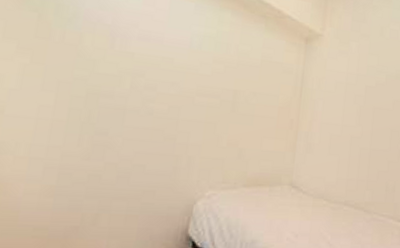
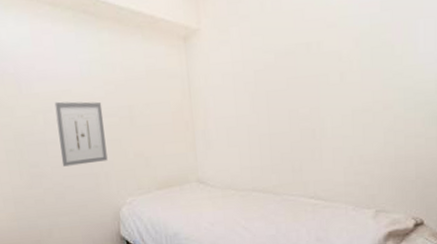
wall art: none [138,67,205,144] -> present [54,101,108,167]

